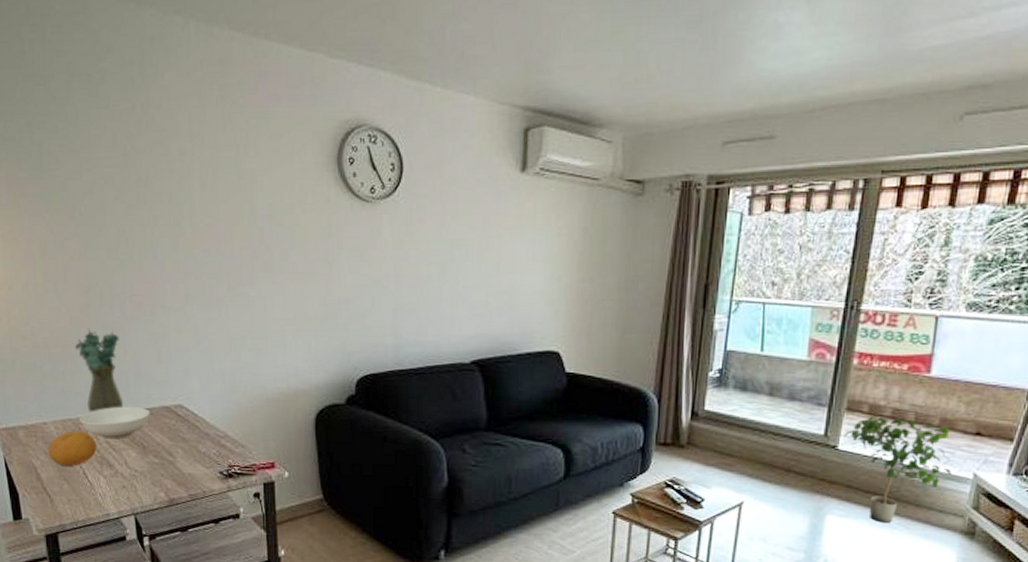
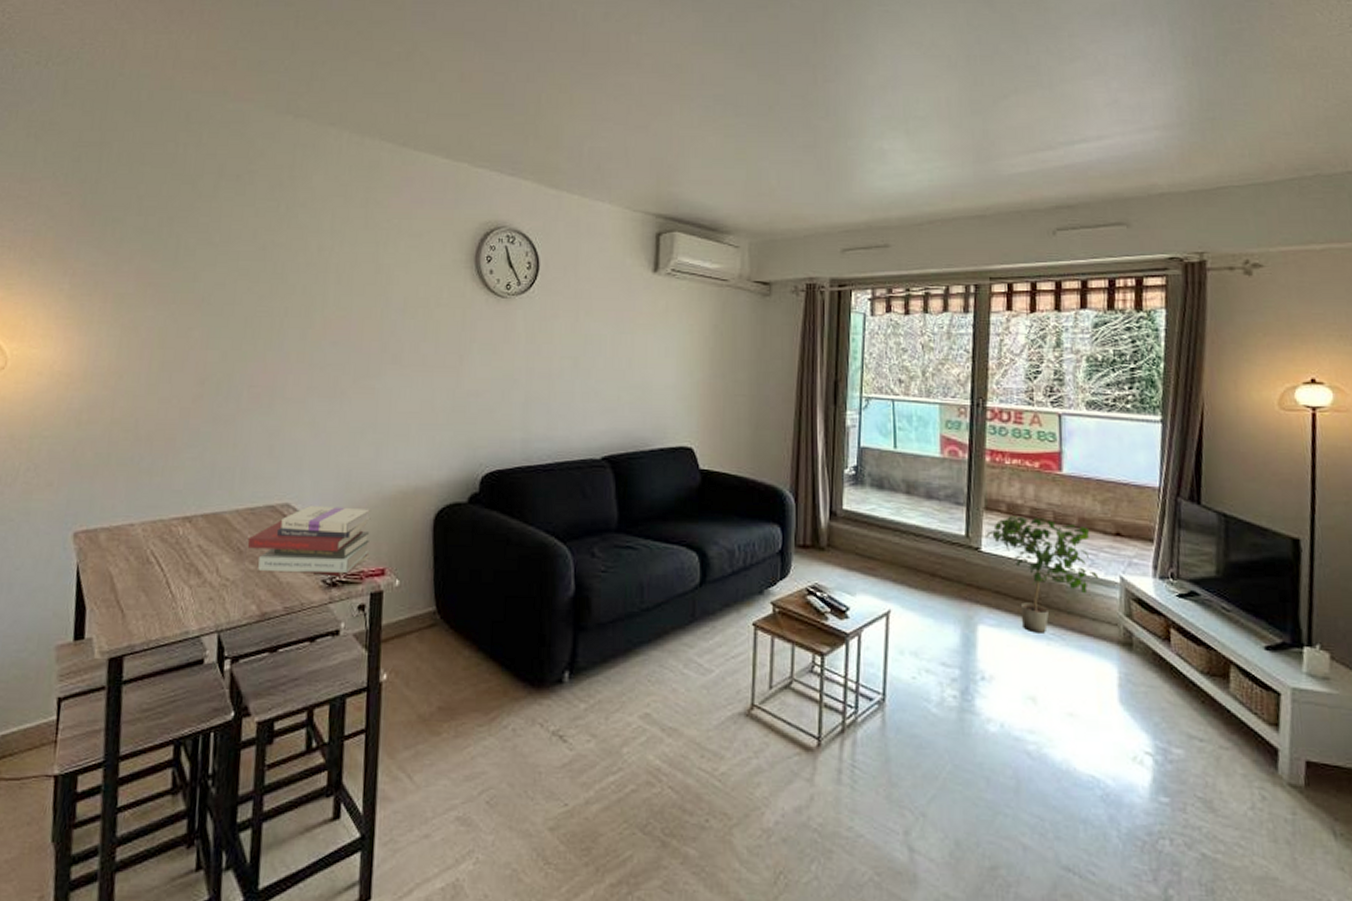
fruit: present [47,432,97,466] -> none [129,534,187,574]
vase: present [75,328,124,412] -> none [180,421,230,512]
bowl: present [78,406,150,439] -> none [171,505,253,543]
books: none [149,405,260,469] -> present [247,505,371,577]

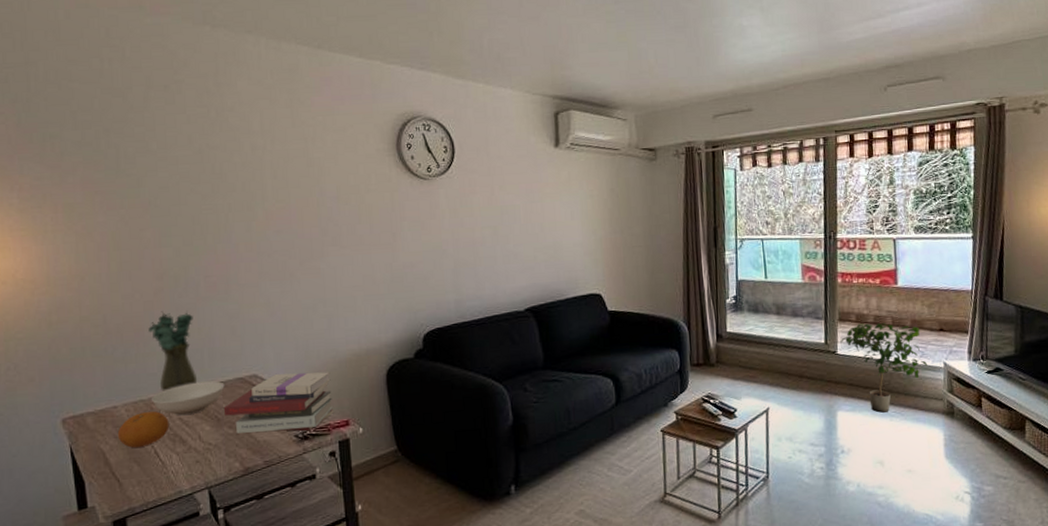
fruit: none [129,534,187,574] -> present [117,411,170,448]
bowl: none [171,505,253,543] -> present [150,381,225,416]
vase: none [180,421,230,512] -> present [148,310,198,392]

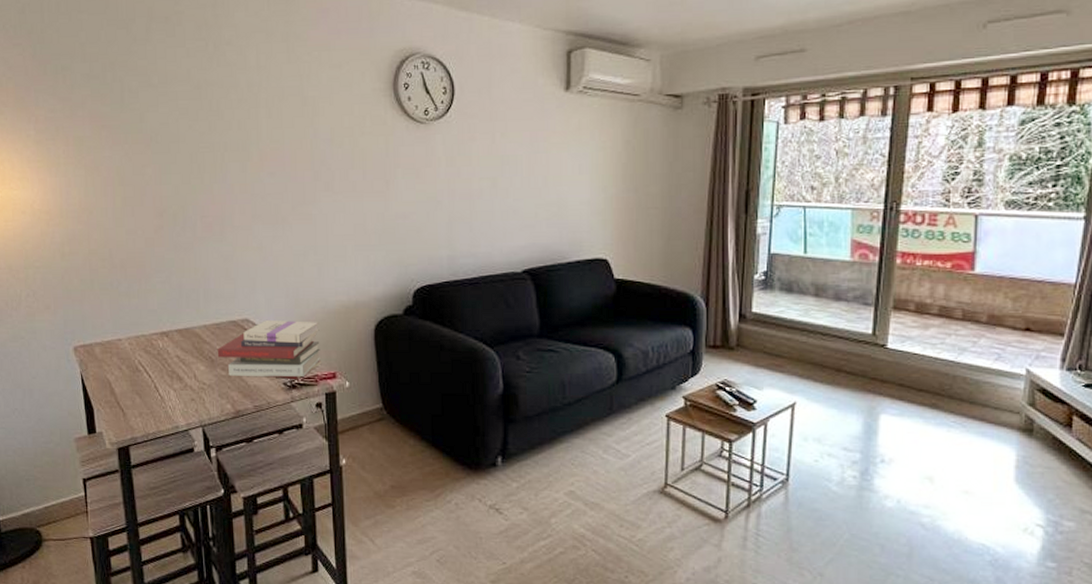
fruit: present [117,411,170,448] -> none [121,347,168,380]
vase: present [148,310,198,392] -> none [149,249,194,328]
bowl: present [150,381,225,416] -> none [151,322,219,354]
potted plant: present [841,323,928,413] -> none [893,314,1005,421]

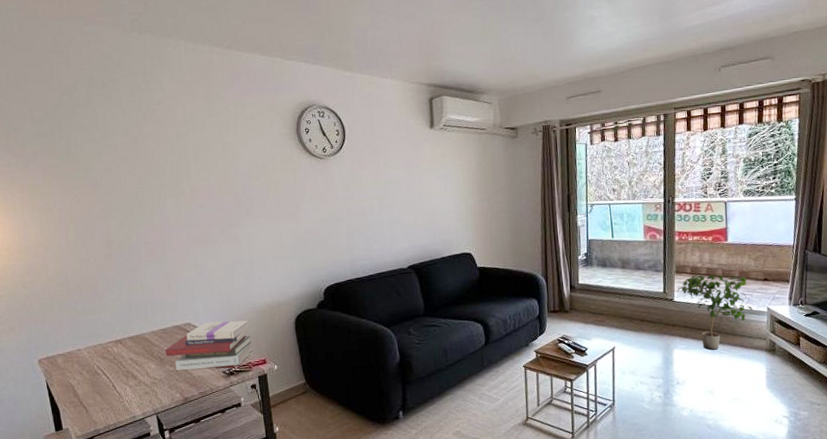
potted plant: none [893,314,1005,421] -> present [677,274,753,350]

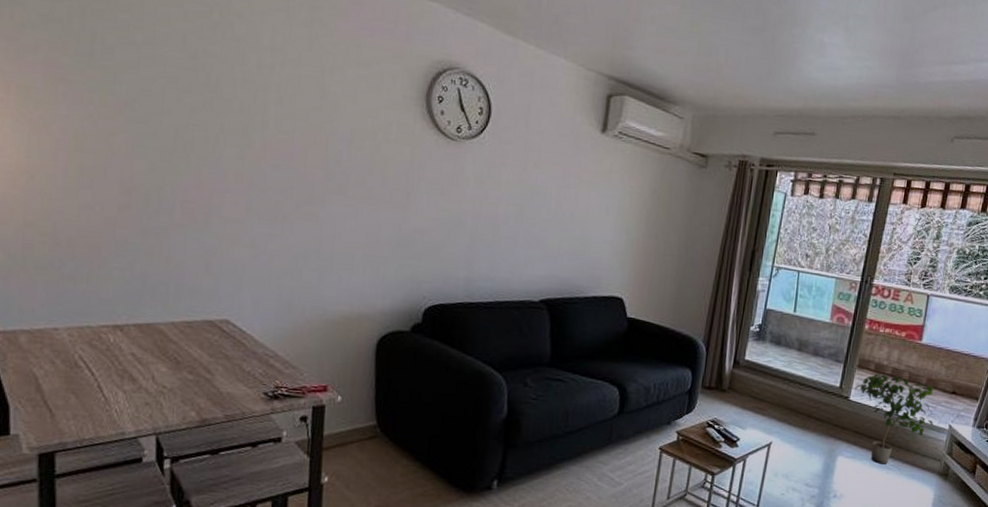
books: present [165,320,254,370] -> none [184,322,314,391]

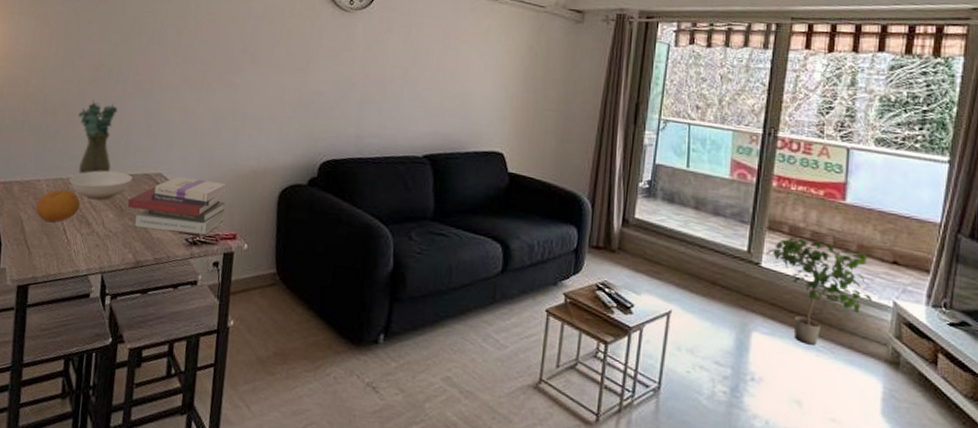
fruit: none [55,340,119,378] -> present [35,190,80,222]
bowl: none [100,317,190,352] -> present [69,170,133,200]
vase: none [106,231,162,321] -> present [78,99,118,174]
books: none [184,322,314,391] -> present [127,176,228,238]

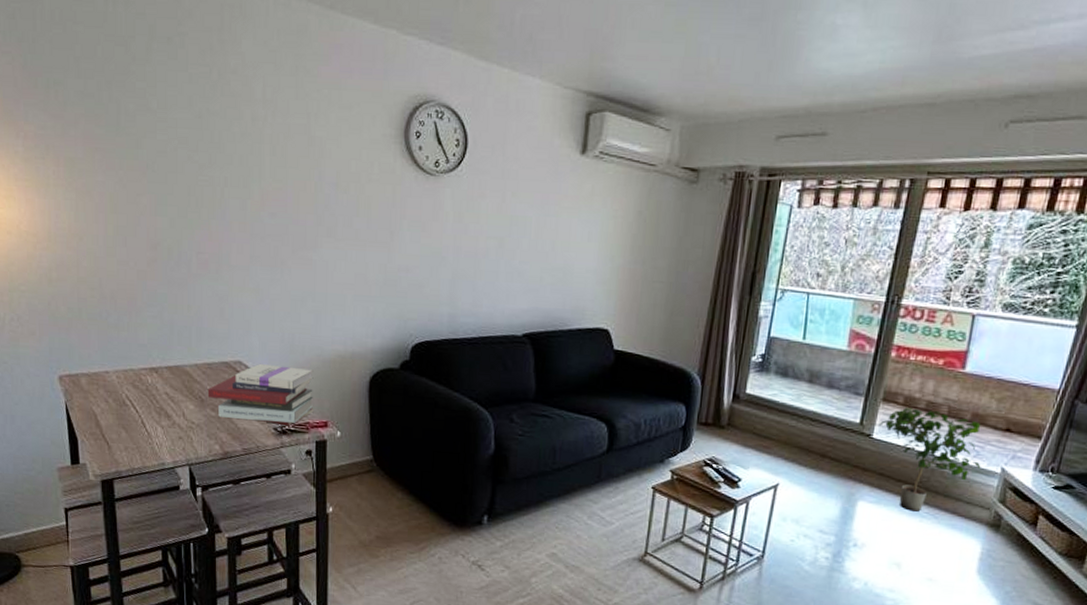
fruit: present [35,190,80,222] -> none [108,381,156,415]
bowl: present [69,170,133,200] -> none [140,359,210,391]
vase: present [78,99,118,174] -> none [141,282,185,364]

